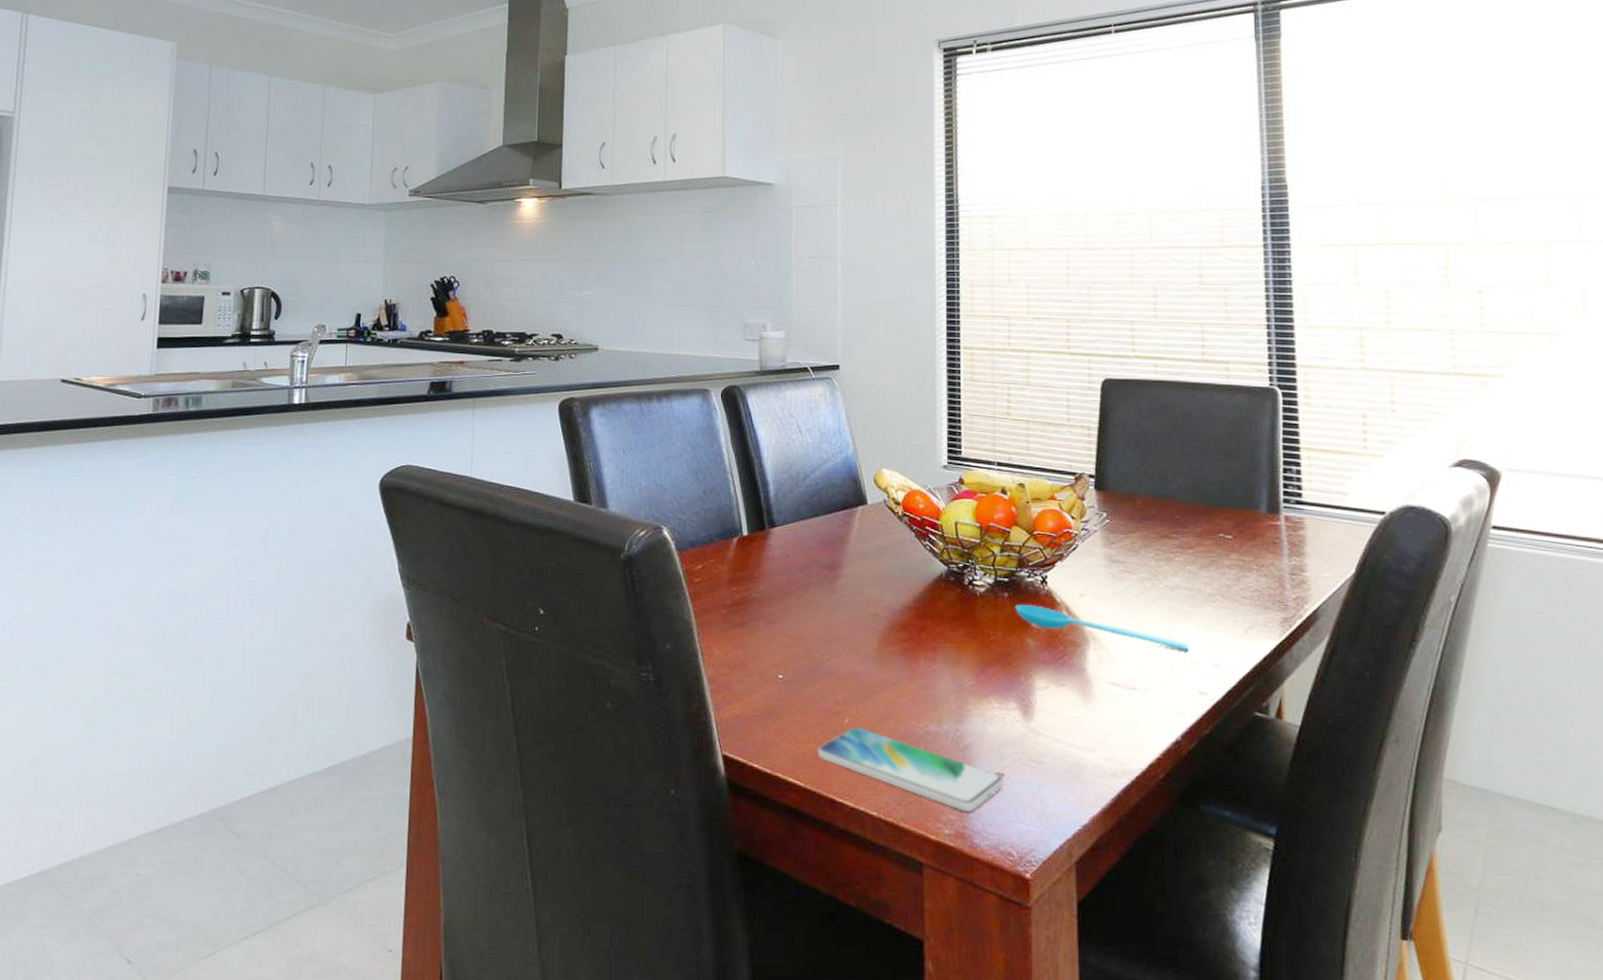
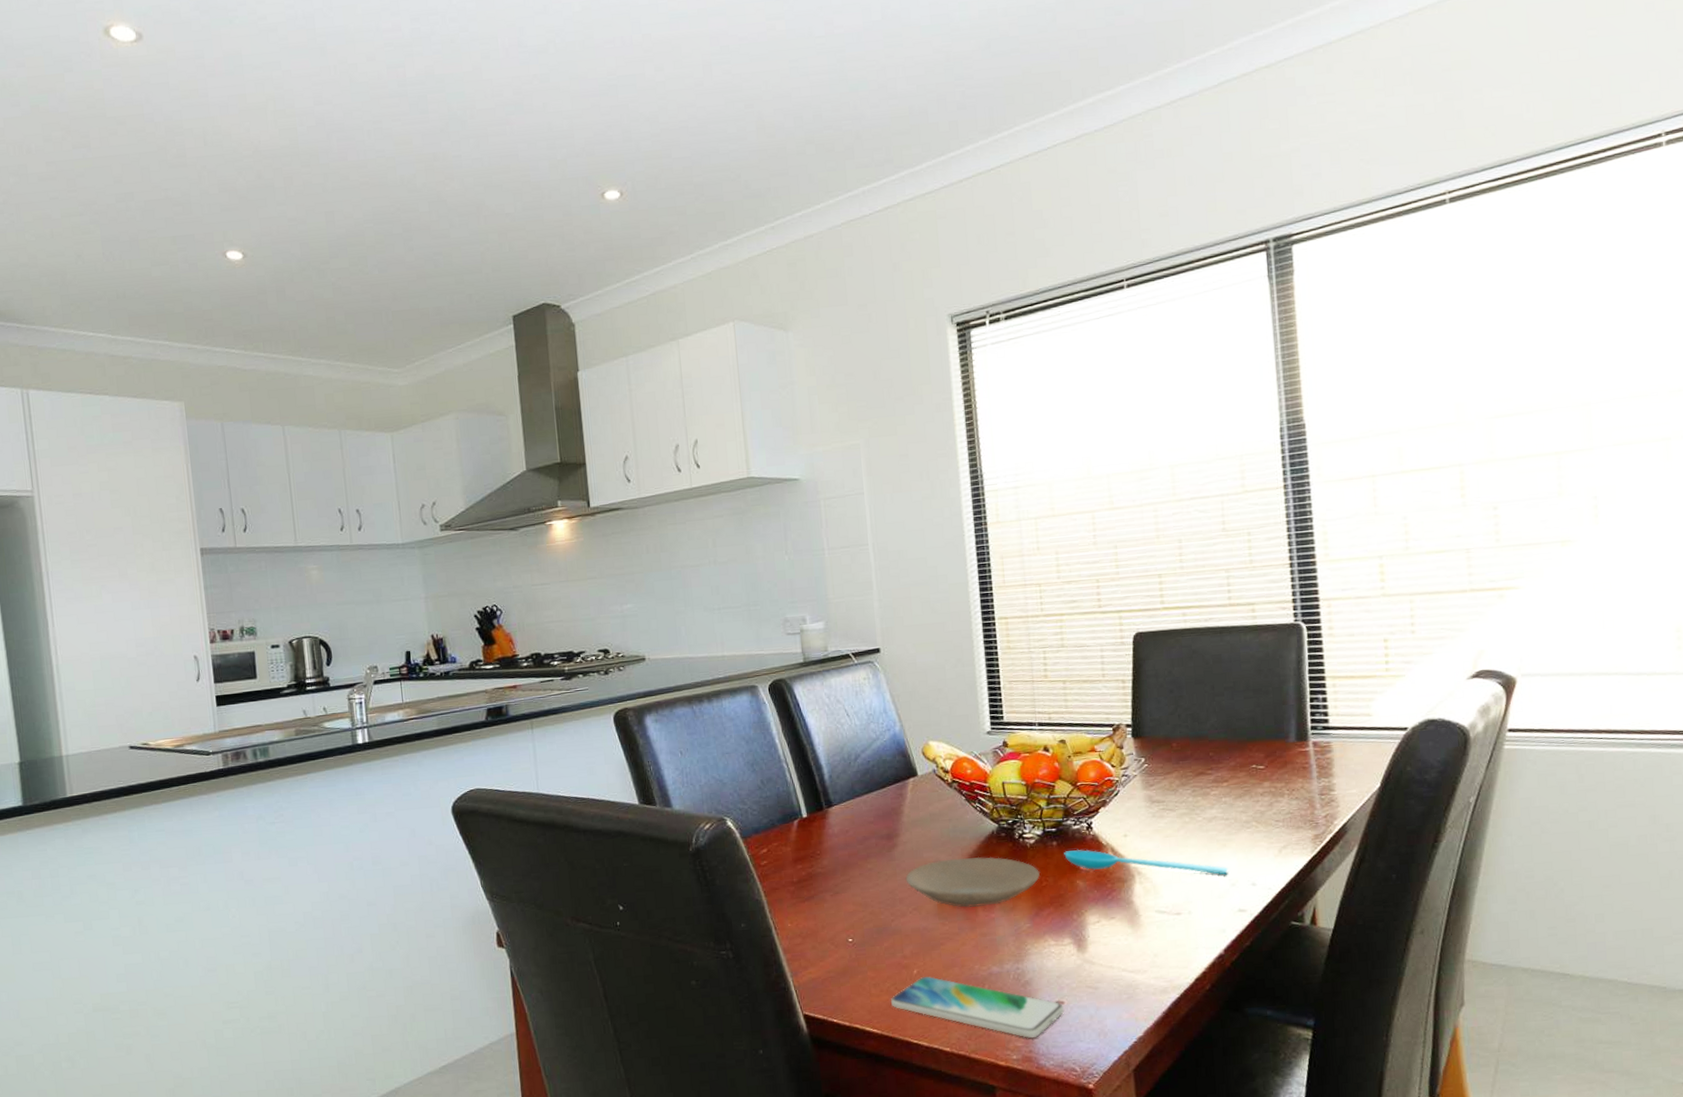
plate: none [845,599,989,656] -> present [905,856,1041,908]

